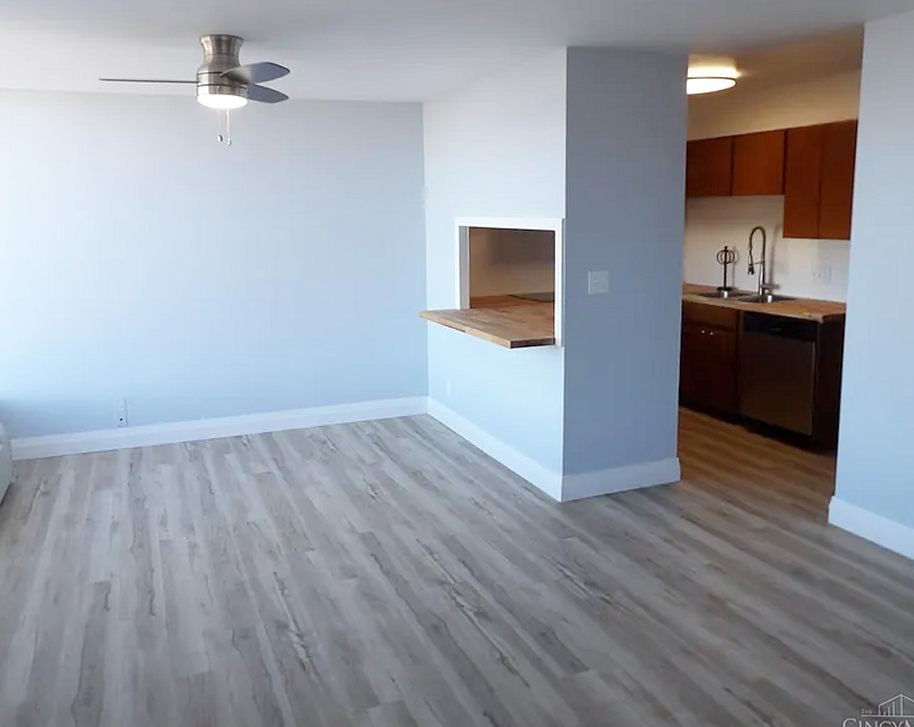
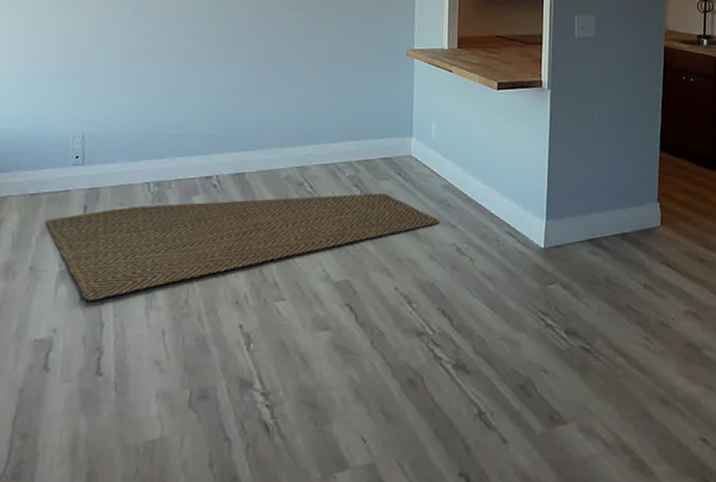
rug: none [97,450,458,549] -> present [44,193,440,301]

